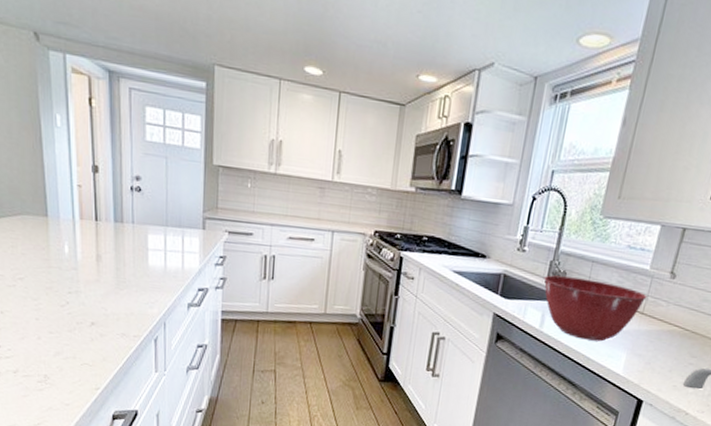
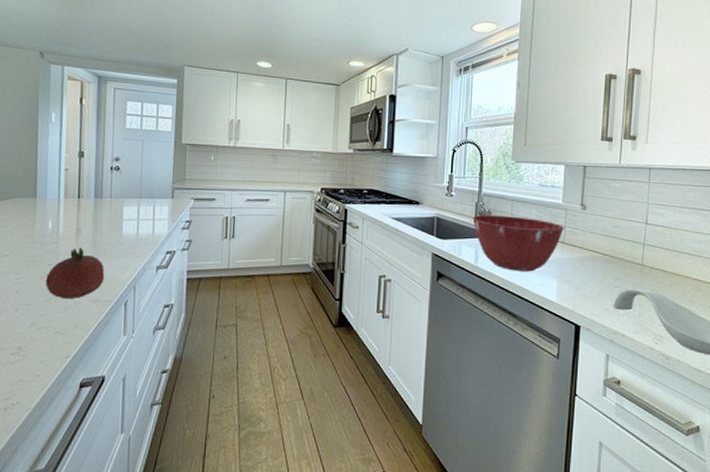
fruit: none [67,277,132,331] -> present [46,248,105,299]

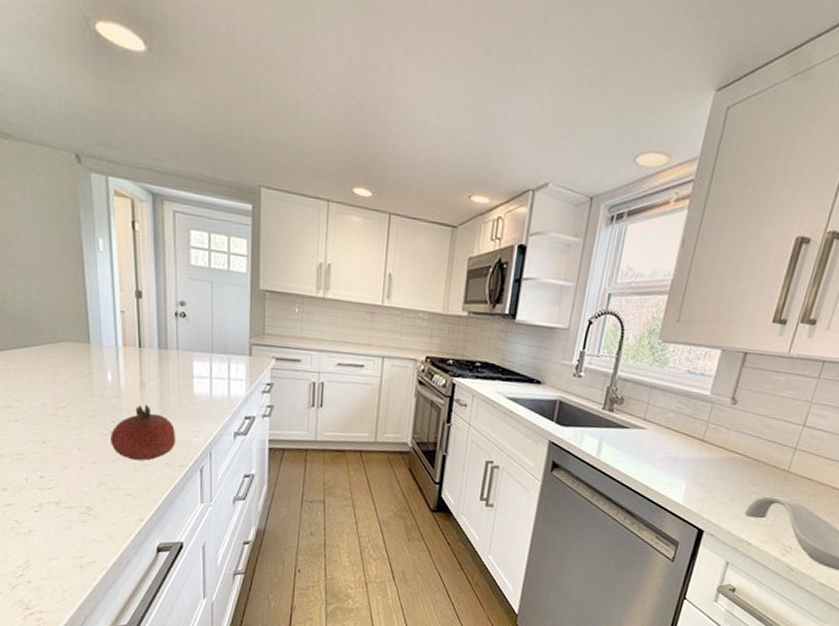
mixing bowl: present [472,215,565,272] -> none [601,401,708,470]

